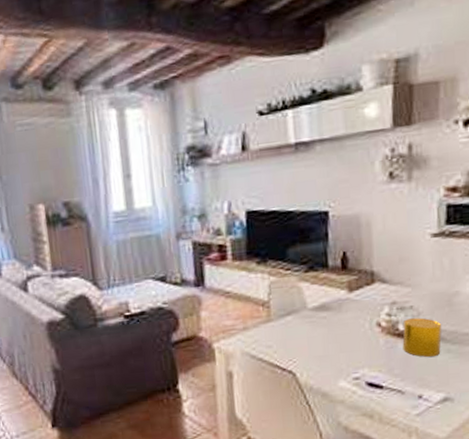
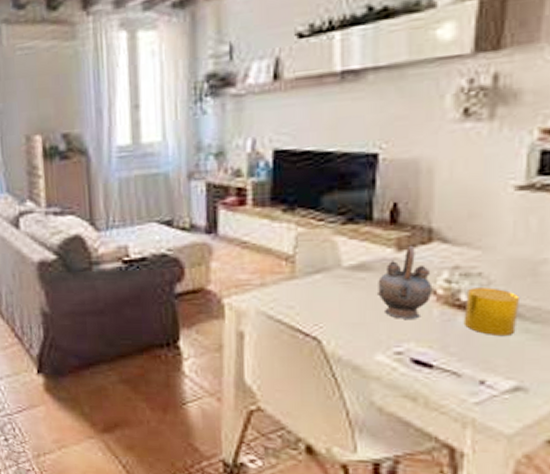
teapot: none [335,286,378,350] -> present [376,245,433,319]

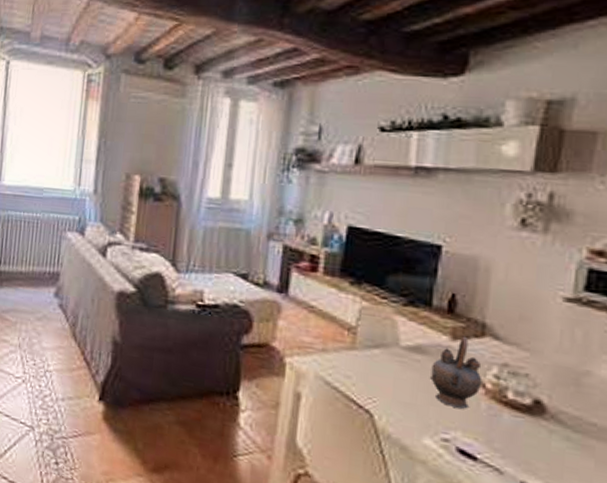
cup: present [463,287,521,337] -> none [509,387,564,441]

